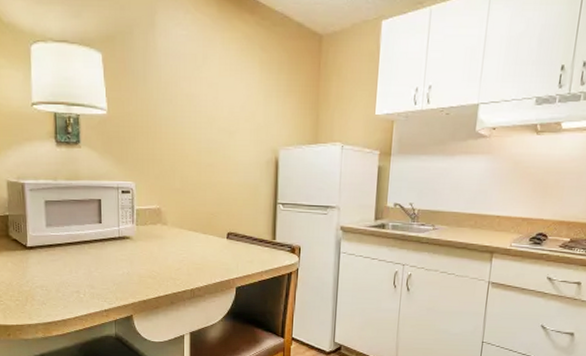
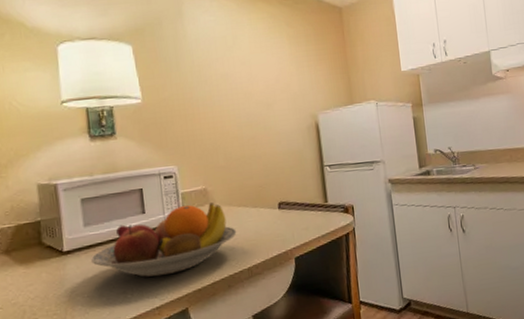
fruit bowl: none [51,222,184,283] -> present [91,203,237,277]

